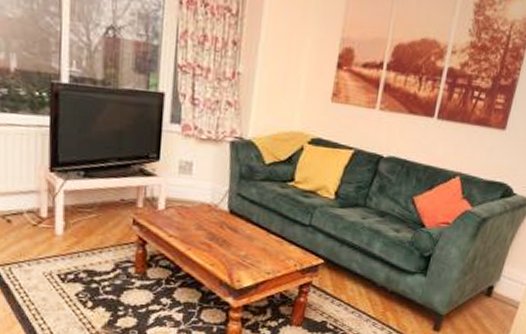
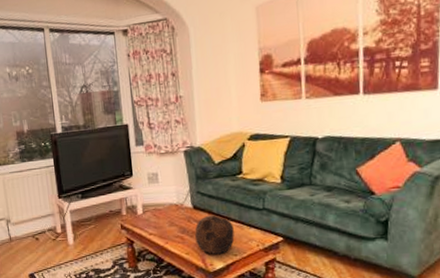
soccer ball: none [225,223,272,270] -> present [195,215,235,254]

